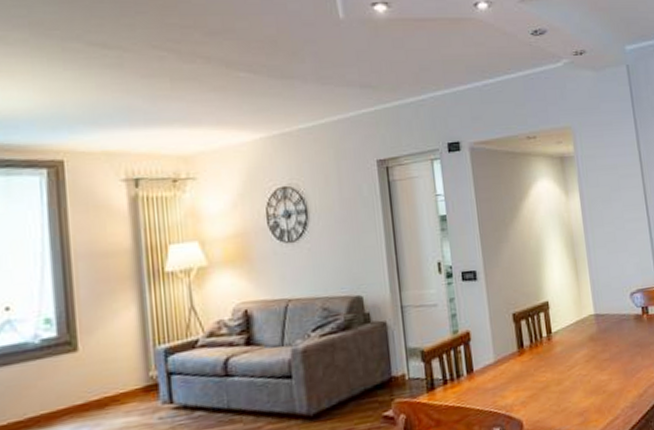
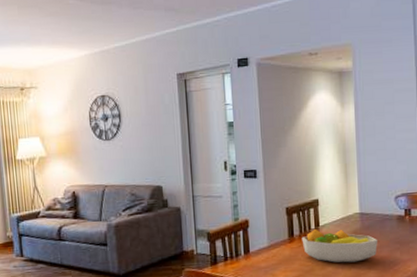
fruit bowl: none [533,335,617,376] -> present [301,229,378,263]

